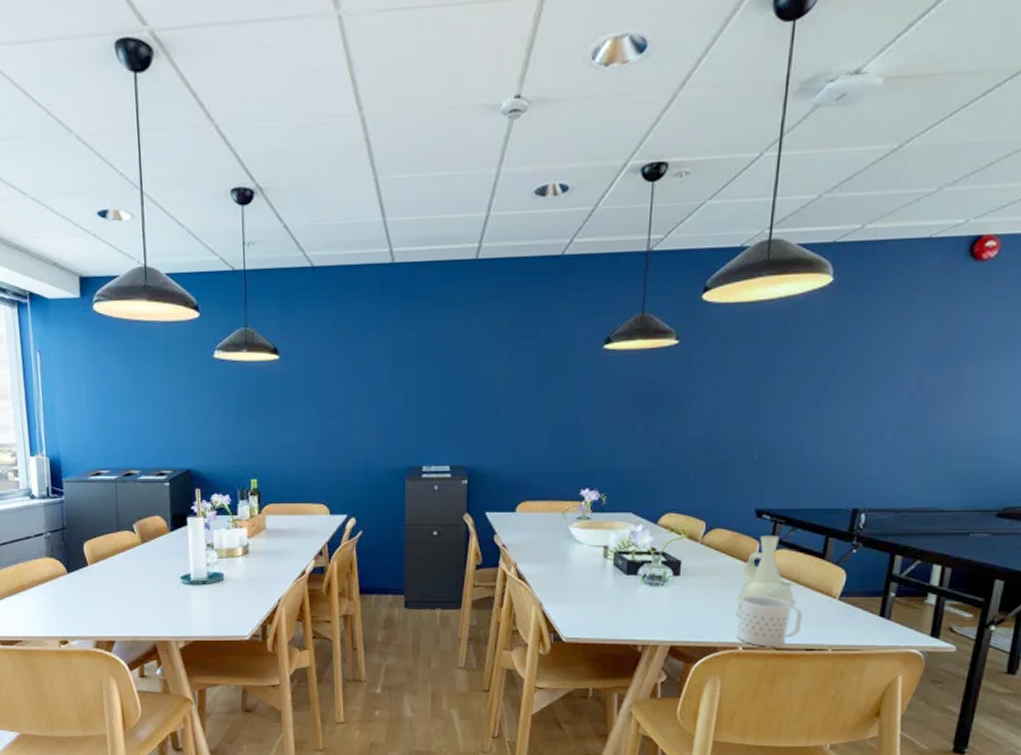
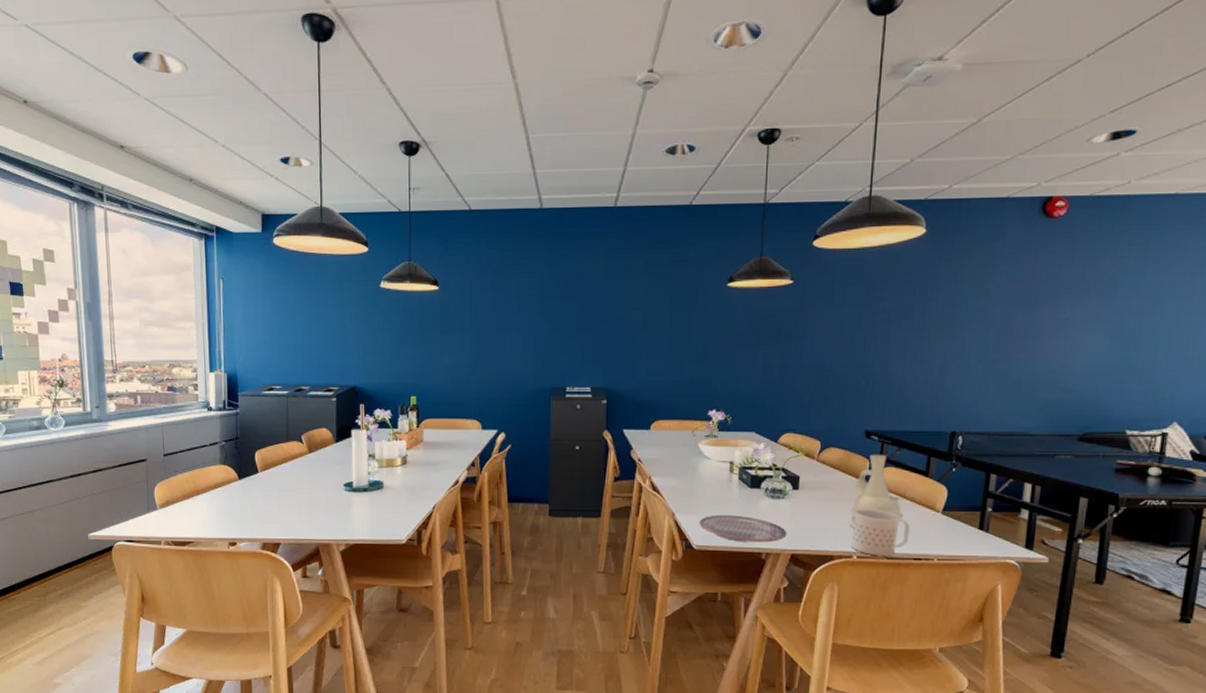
plate: none [569,604,666,635] -> present [699,514,787,544]

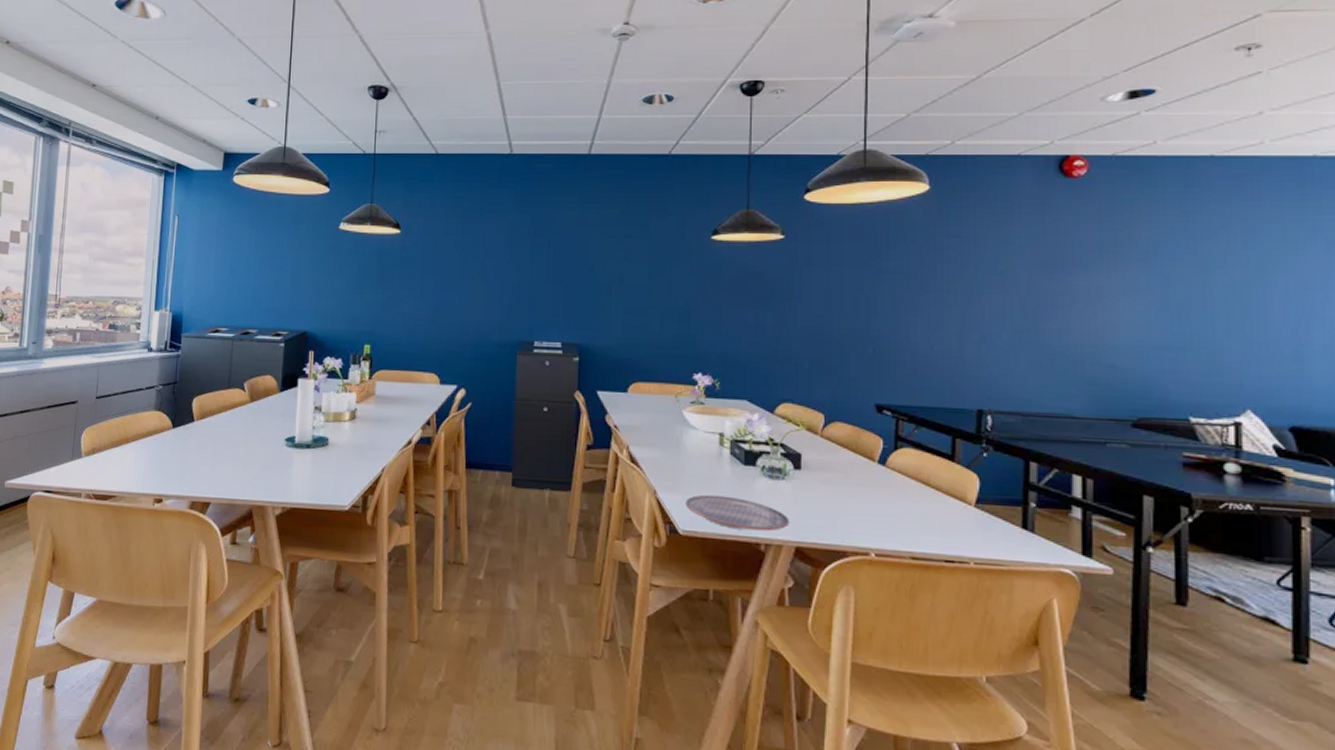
coffeepot: present [849,454,904,528] -> none [863,432,929,520]
mug: present [851,509,910,557] -> none [868,496,938,557]

